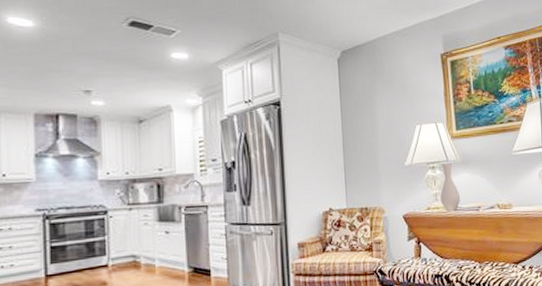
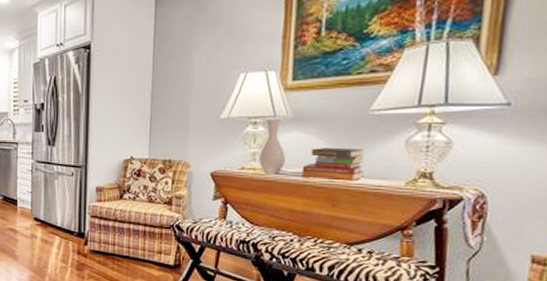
books: none [473,183,517,212] -> present [301,148,364,182]

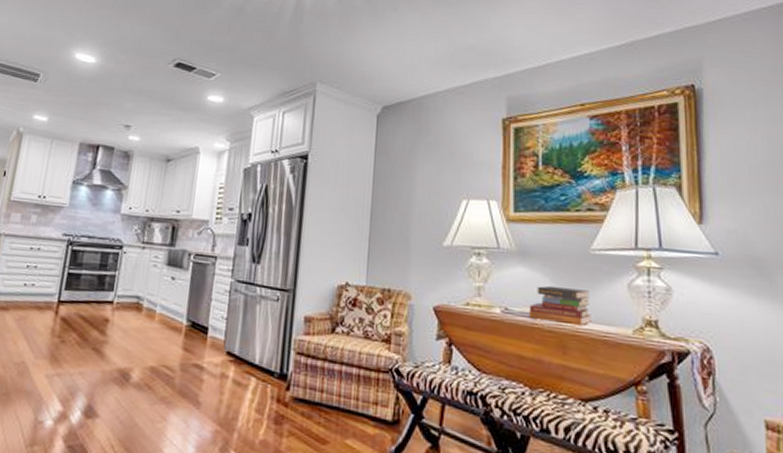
vase: present [259,119,286,175] -> none [484,251,512,314]

